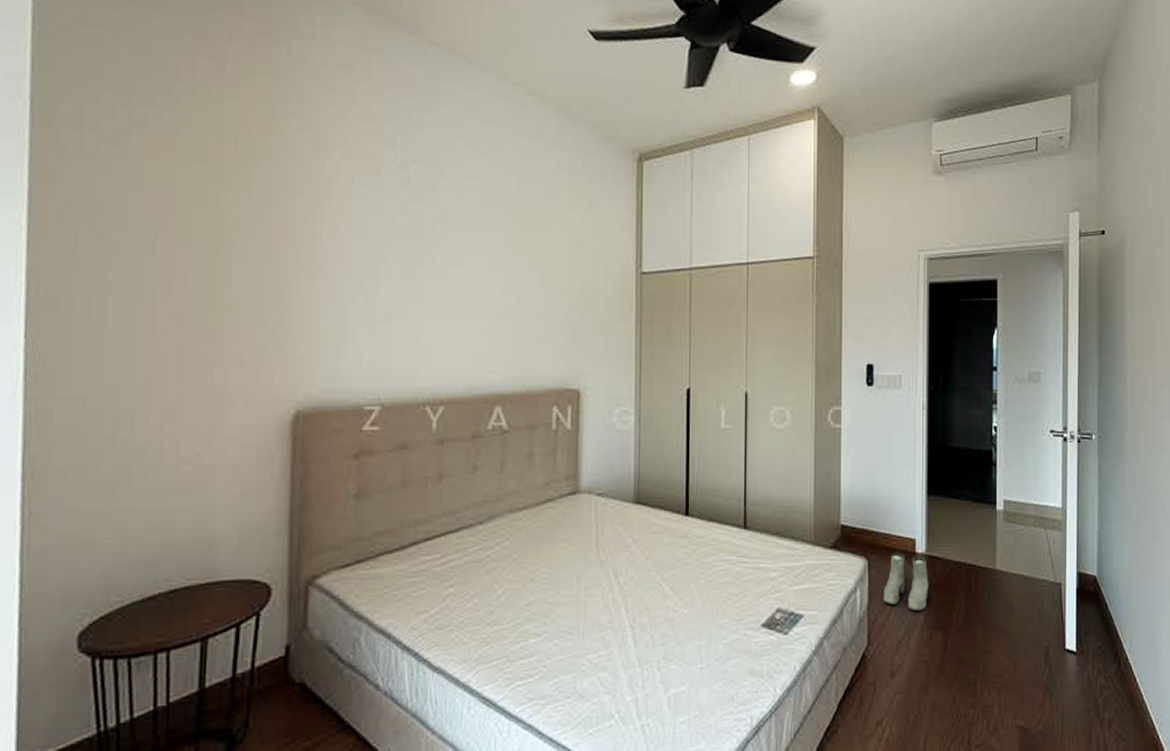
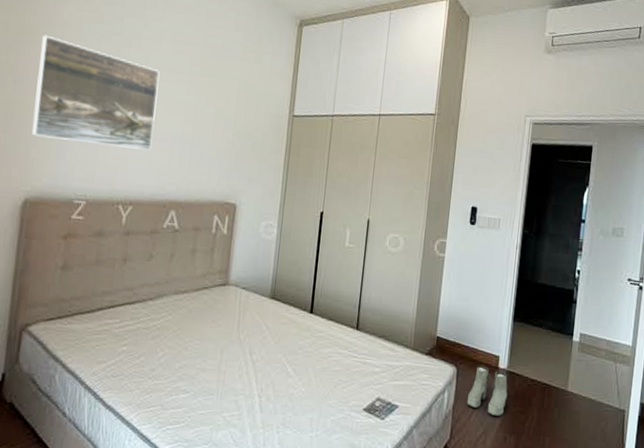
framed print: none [297,193,465,332] -> present [32,35,160,150]

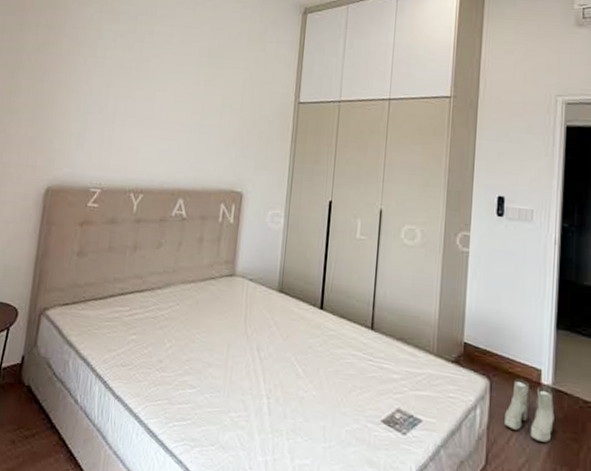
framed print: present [32,35,160,150] -> none [55,36,170,140]

